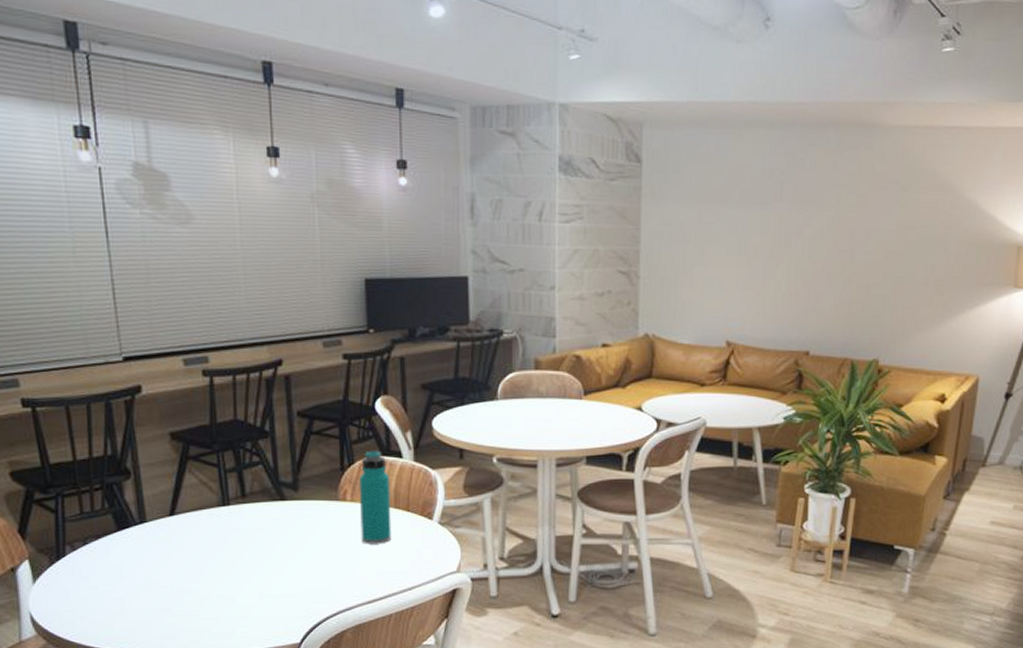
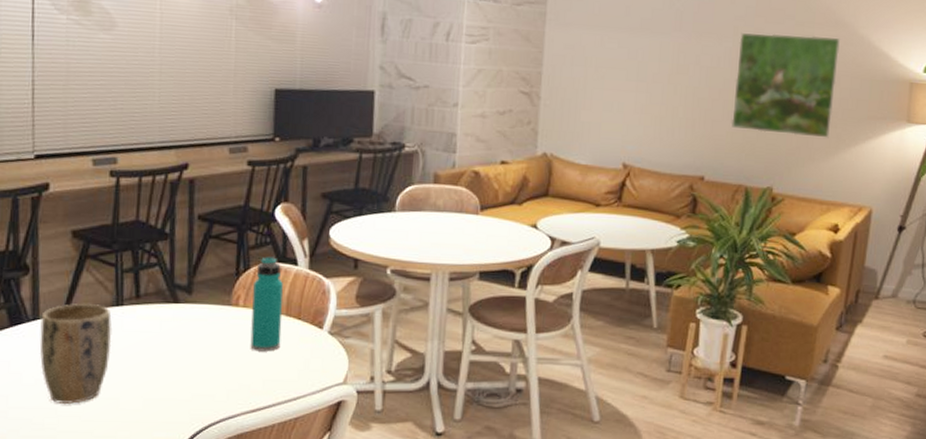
plant pot: none [148,505,222,605] -> present [39,304,113,405]
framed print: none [835,200,946,307] -> present [731,33,840,138]

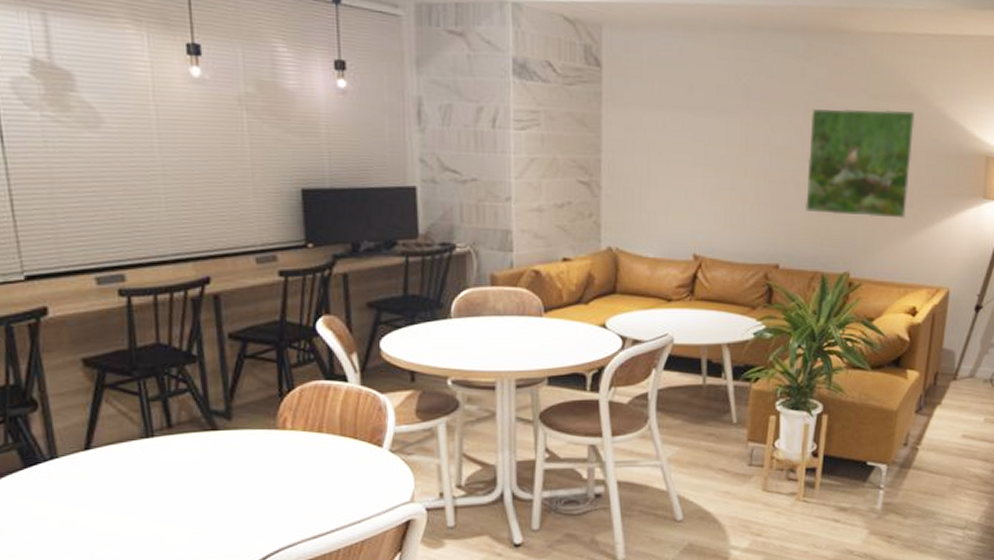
plant pot: present [39,304,113,405] -> none [59,438,146,547]
water bottle: present [250,257,283,352] -> none [301,374,338,475]

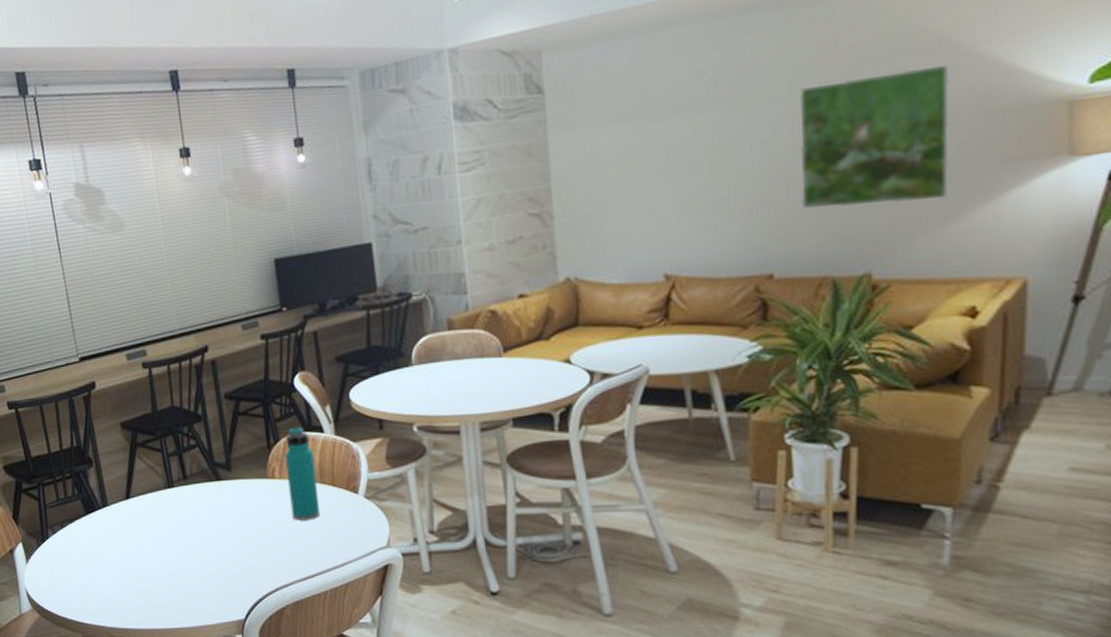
water bottle: none [301,374,338,475] -> present [285,427,320,521]

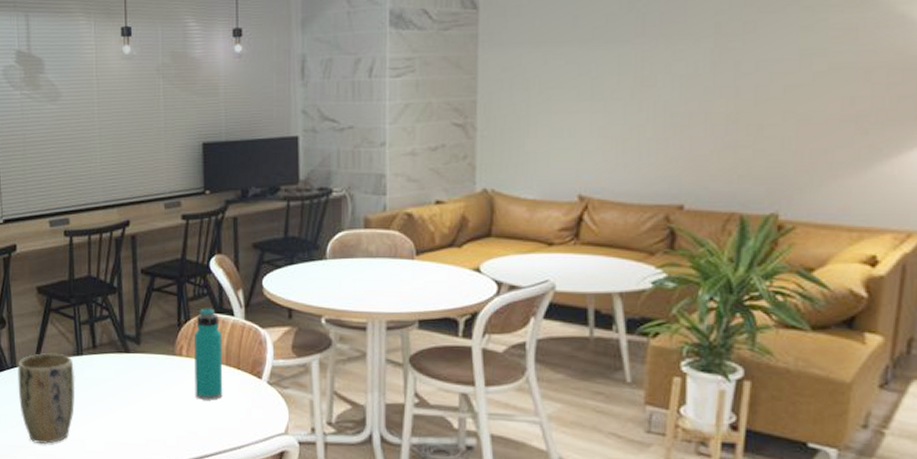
plant pot: none [109,488,172,582] -> present [17,353,76,445]
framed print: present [799,64,950,209] -> none [716,20,868,149]

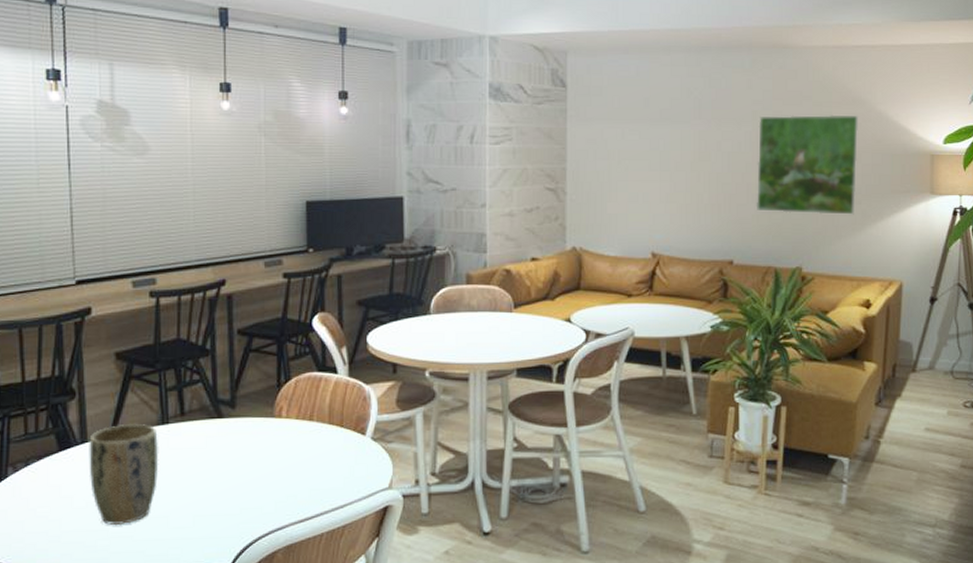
water bottle: present [195,308,223,400] -> none [295,367,325,461]
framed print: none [716,20,868,149] -> present [756,114,858,215]

